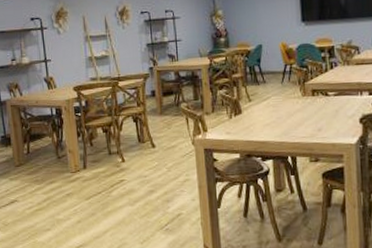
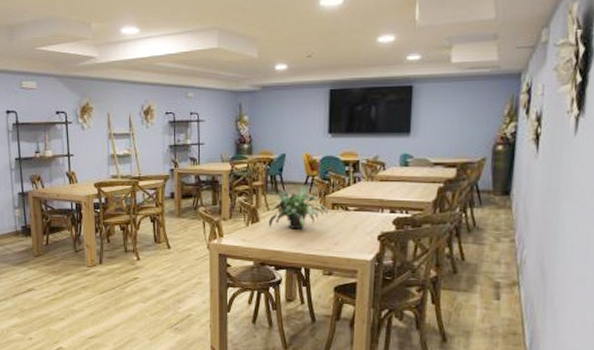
potted plant: none [250,73,310,119] -> present [268,185,329,230]

